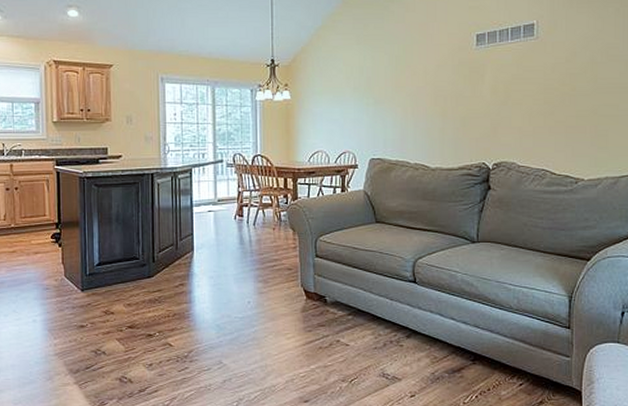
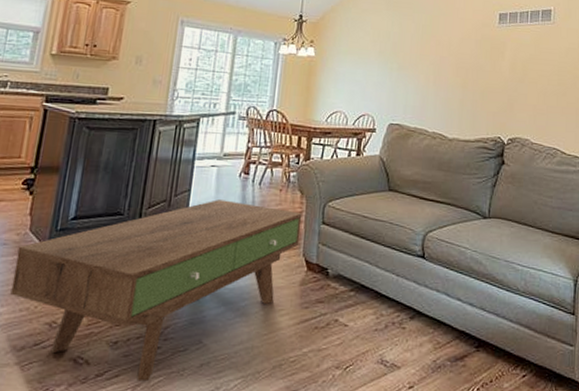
coffee table: none [58,241,297,395] -> present [10,199,302,382]

